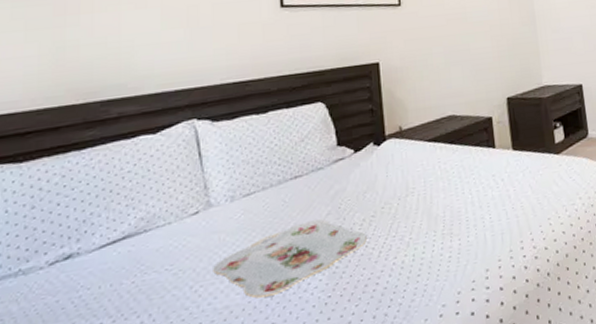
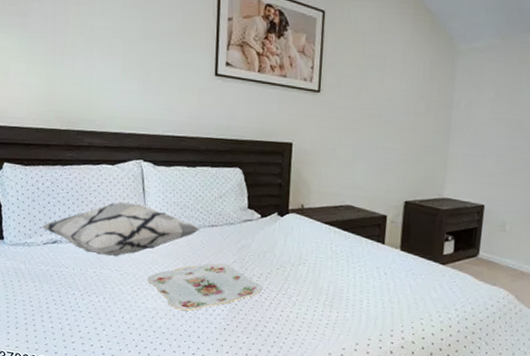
decorative pillow: none [44,174,281,259] -> present [40,202,201,257]

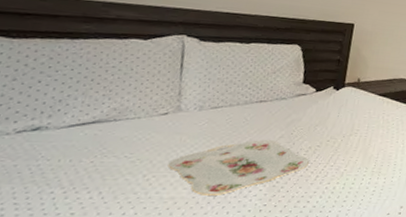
decorative pillow: present [40,202,201,257] -> none [17,79,246,142]

